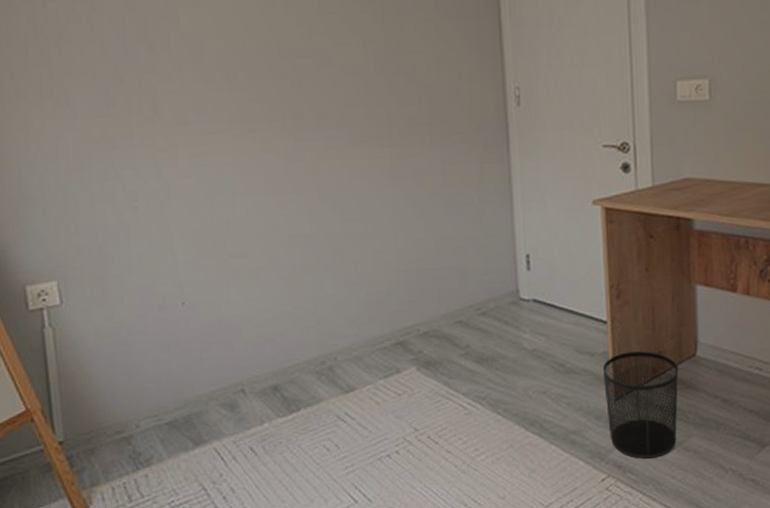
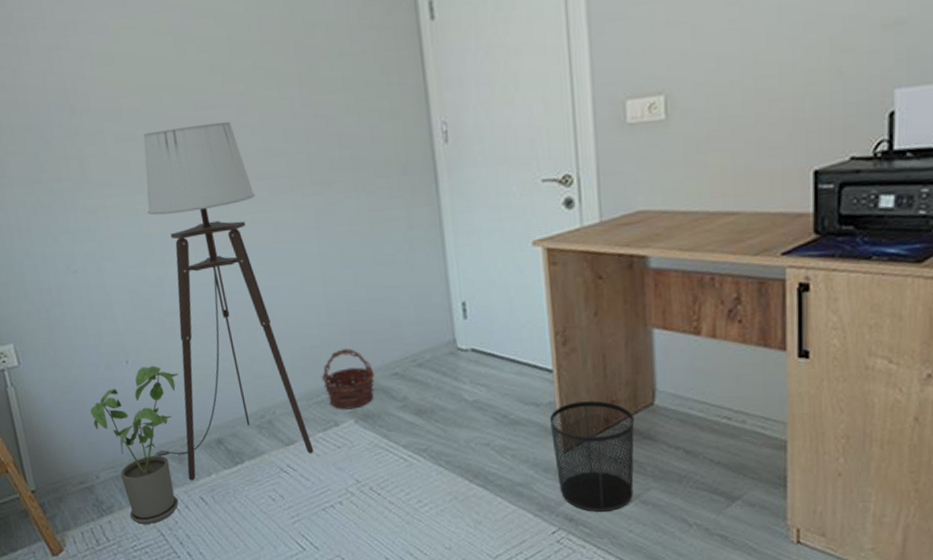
house plant: none [137,308,238,478] -> present [90,366,179,525]
floor lamp: none [203,70,373,430] -> present [143,121,314,481]
basket: none [386,296,440,357] -> present [321,348,375,410]

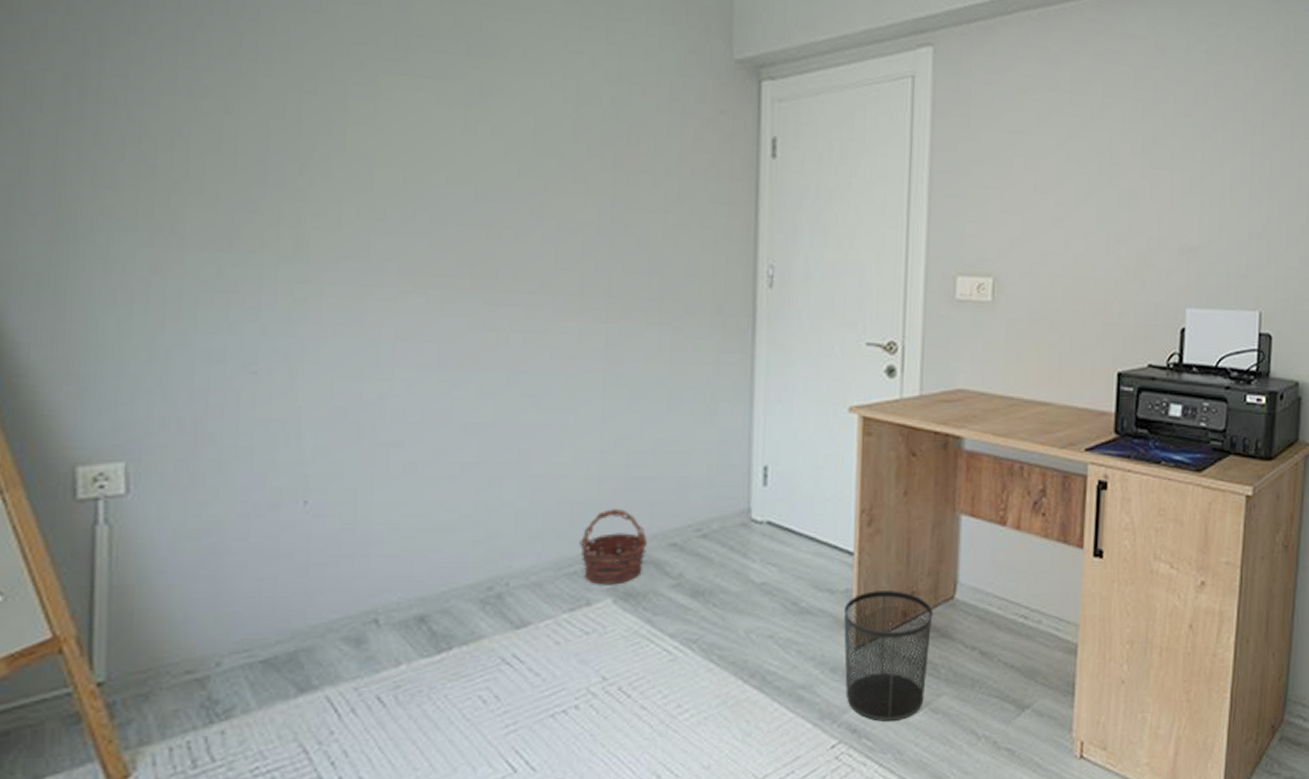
house plant: present [90,366,179,525] -> none [230,511,381,736]
floor lamp: present [143,121,314,481] -> none [317,214,553,673]

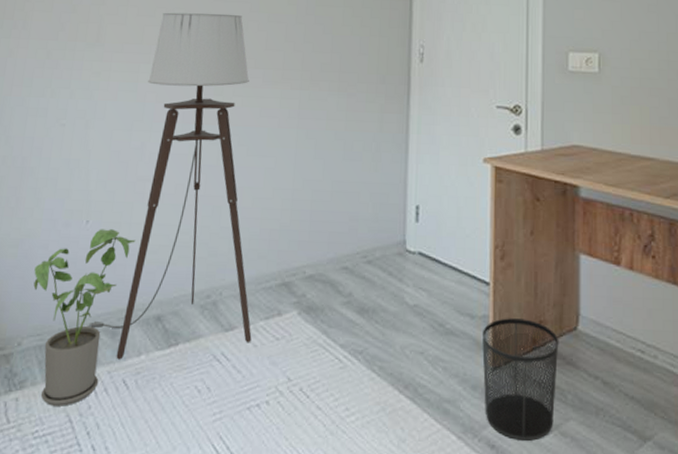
house plant: none [230,511,381,736] -> present [33,229,136,407]
floor lamp: none [317,214,553,673] -> present [86,12,252,360]
basket: present [579,509,648,585] -> none [274,236,326,299]

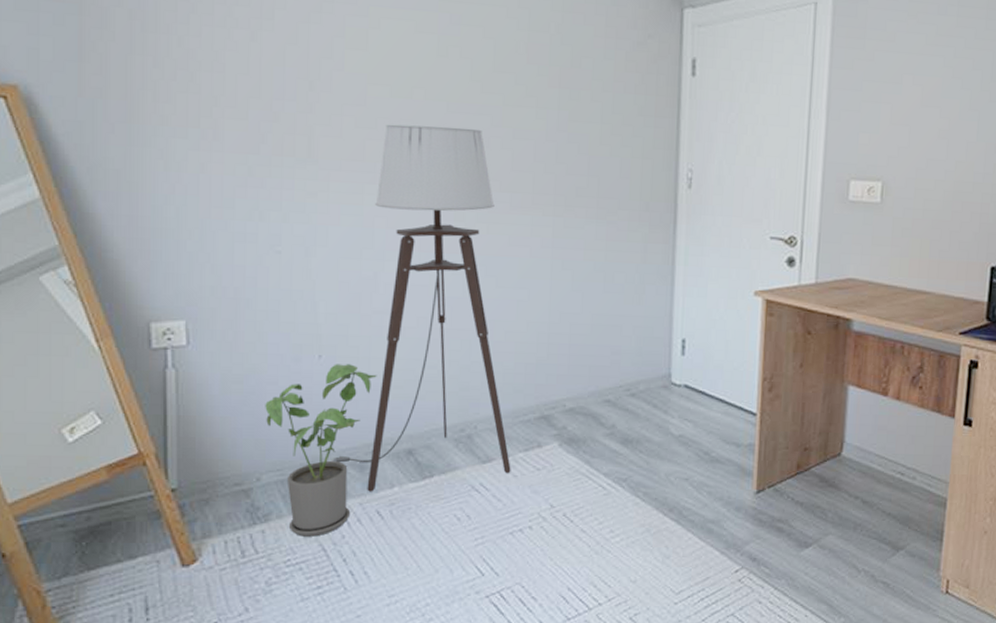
waste bin: present [482,318,559,441] -> none [747,446,823,553]

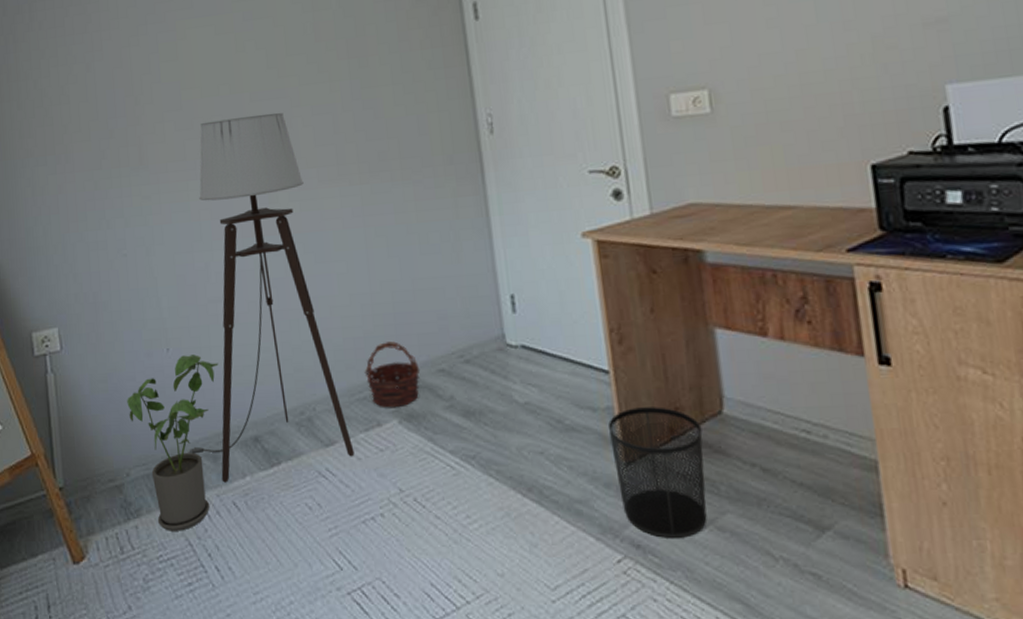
basket: none [532,370,587,432] -> present [364,341,420,408]
waste bin: none [747,446,823,553] -> present [607,407,707,538]

